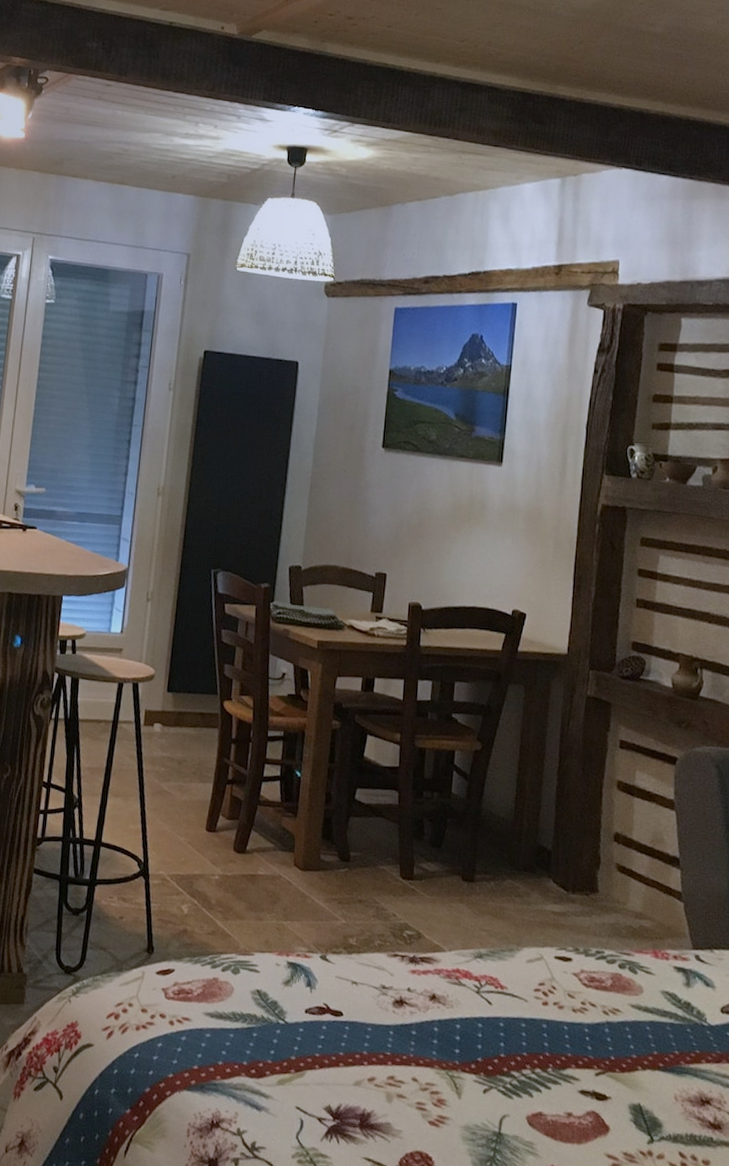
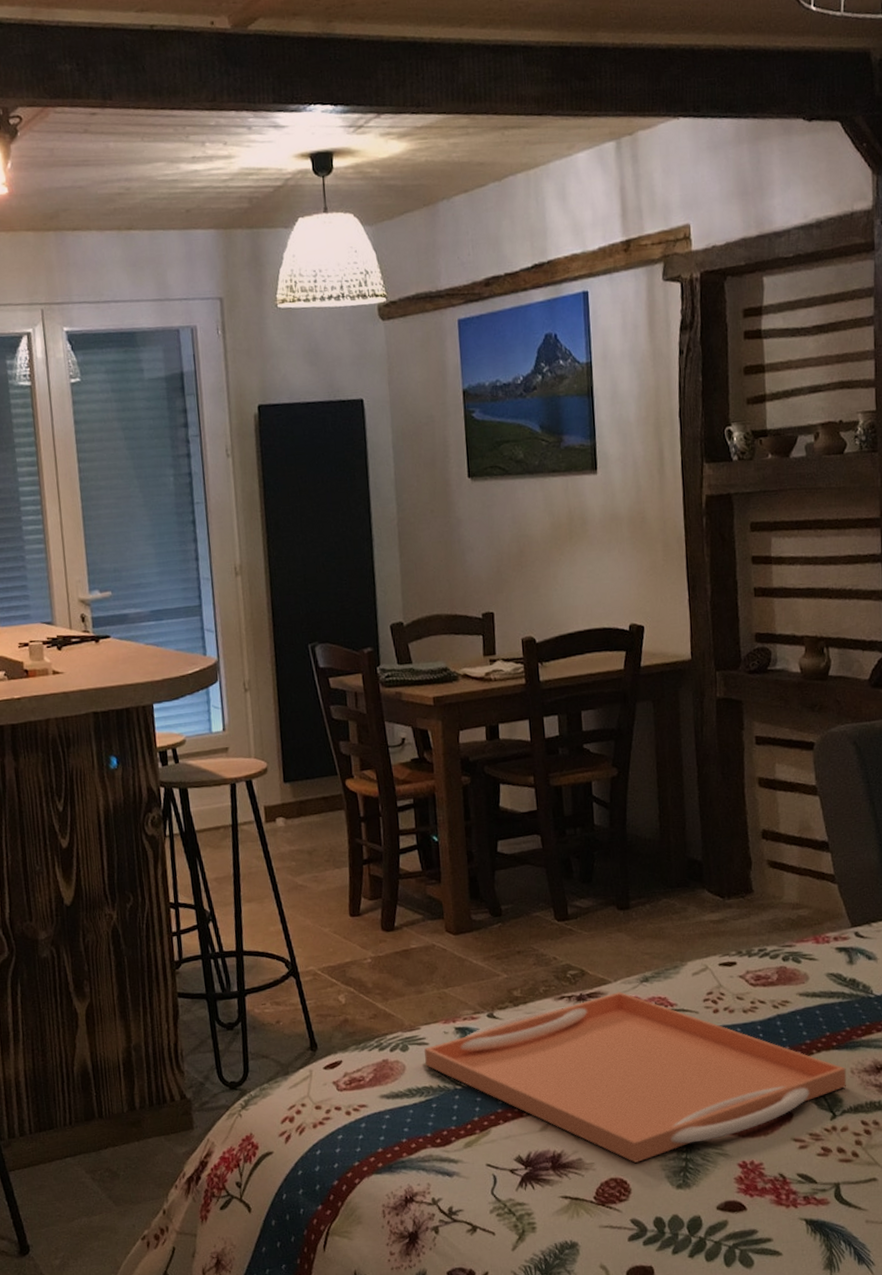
serving tray: none [252,962,670,1141] -> present [423,992,847,1163]

